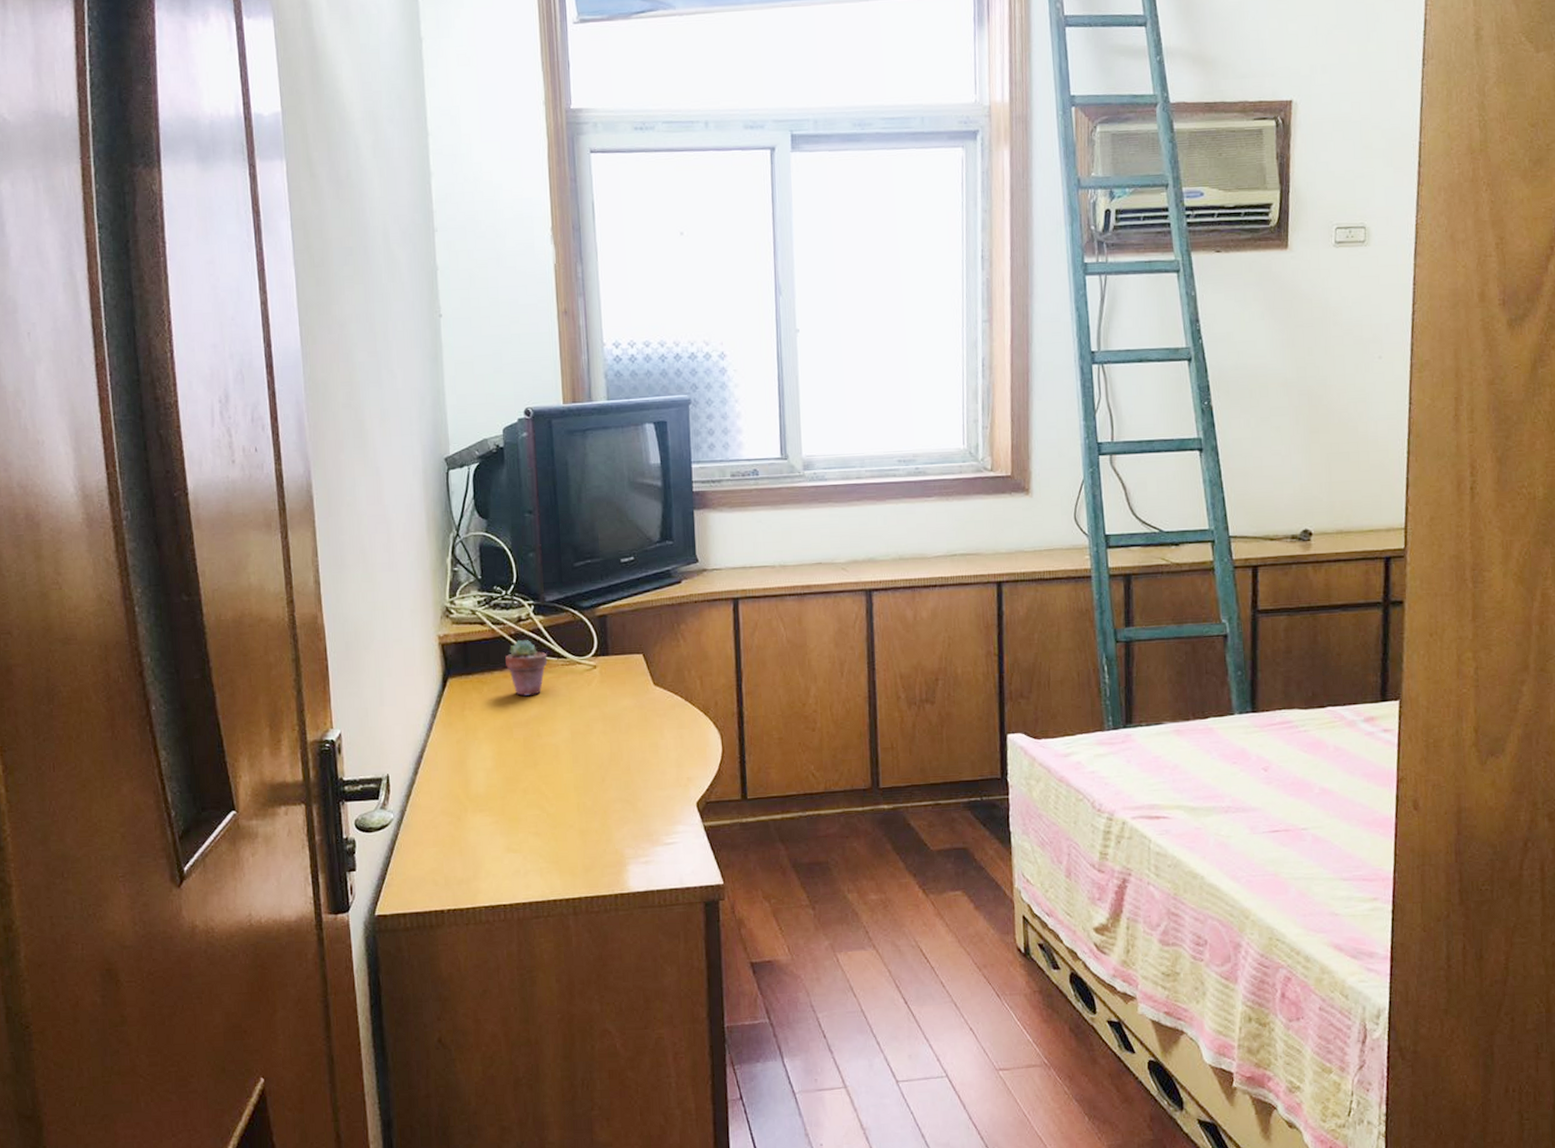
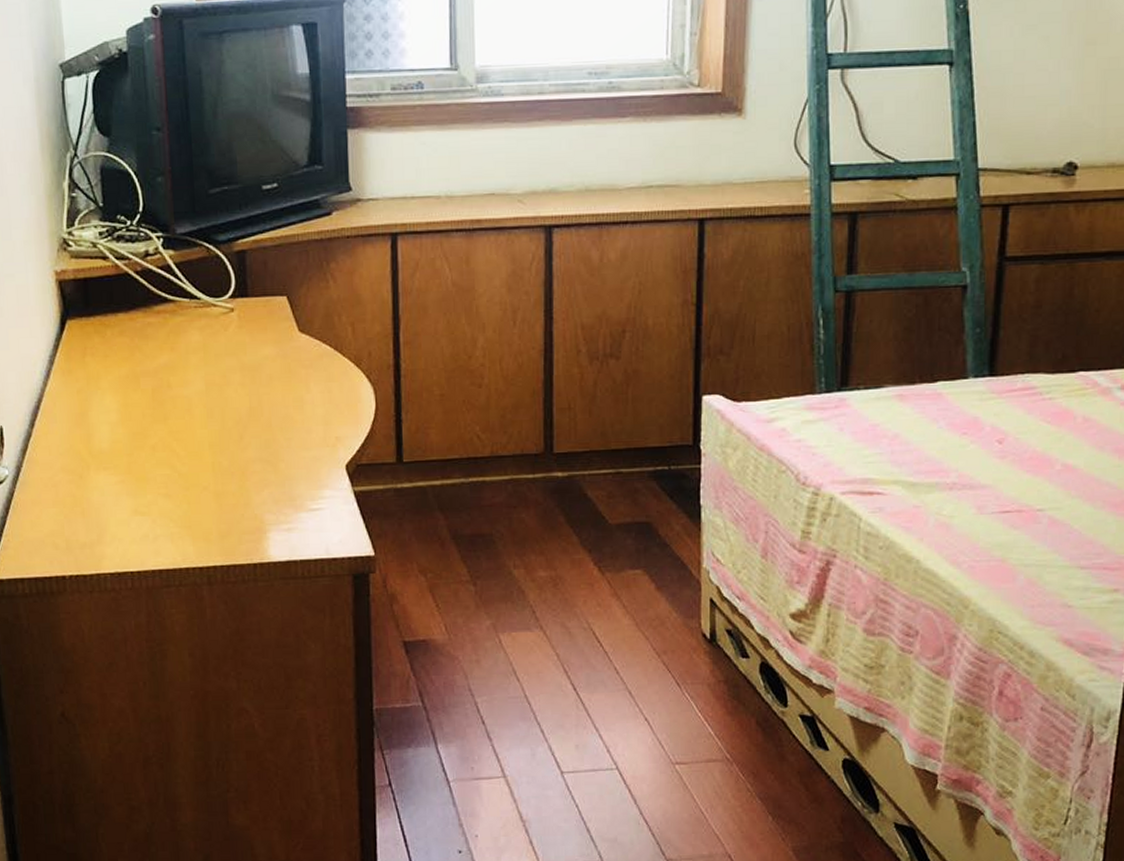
potted succulent: present [505,639,548,696] -> none [131,277,179,341]

